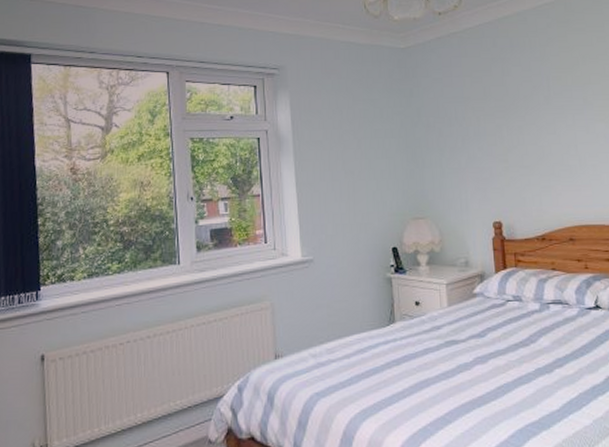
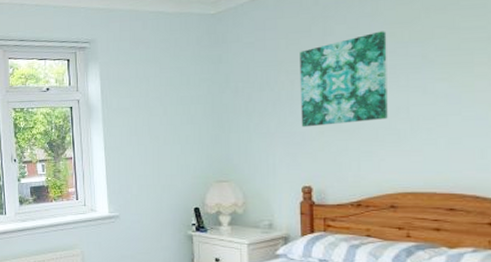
wall art: none [483,75,561,163] -> present [300,31,388,127]

